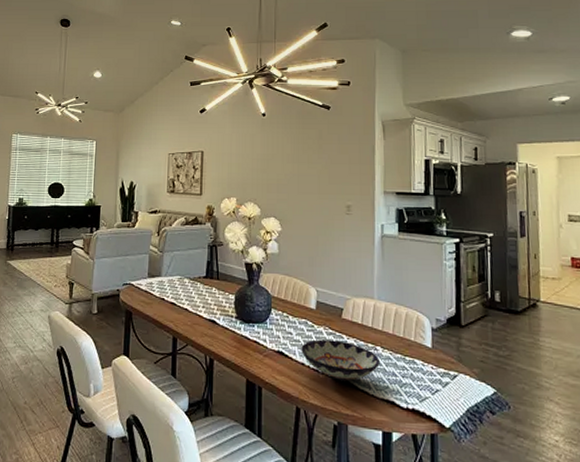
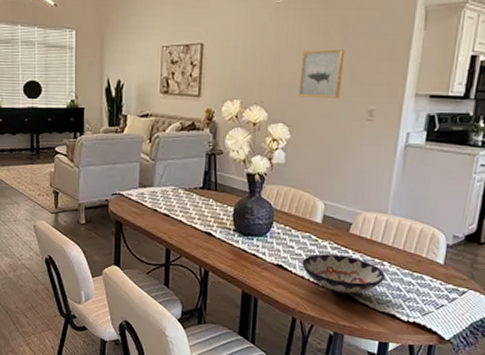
wall art: none [286,155,322,196] -> present [298,49,345,99]

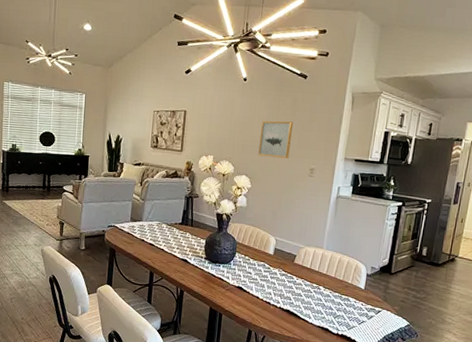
bowl: present [302,253,385,295] -> none [257,279,321,312]

